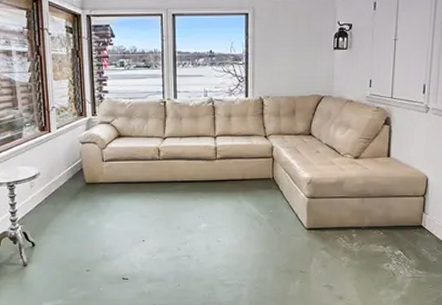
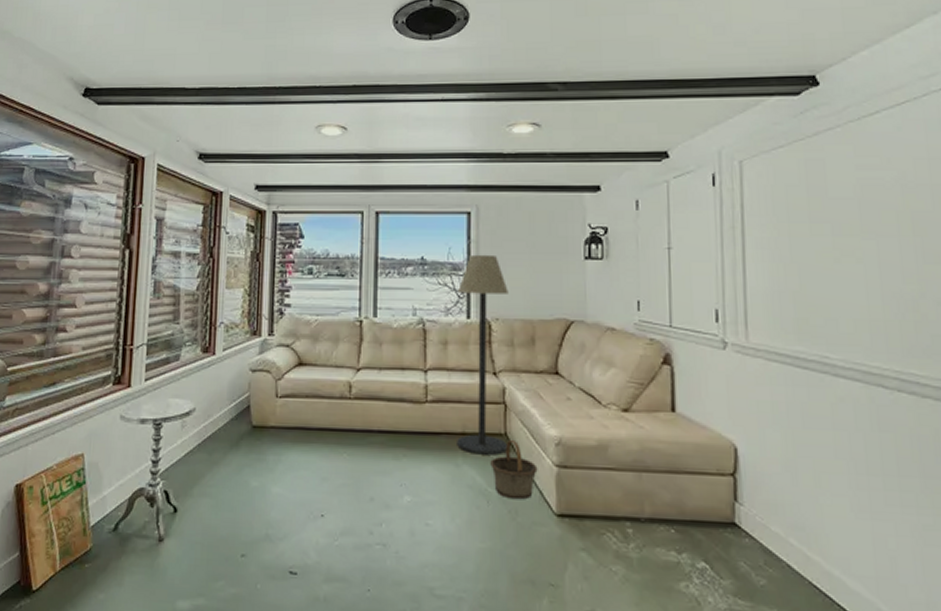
floor lamp: none [239,47,277,193] -> present [457,254,508,455]
basket: none [262,181,295,221] -> present [490,439,538,500]

